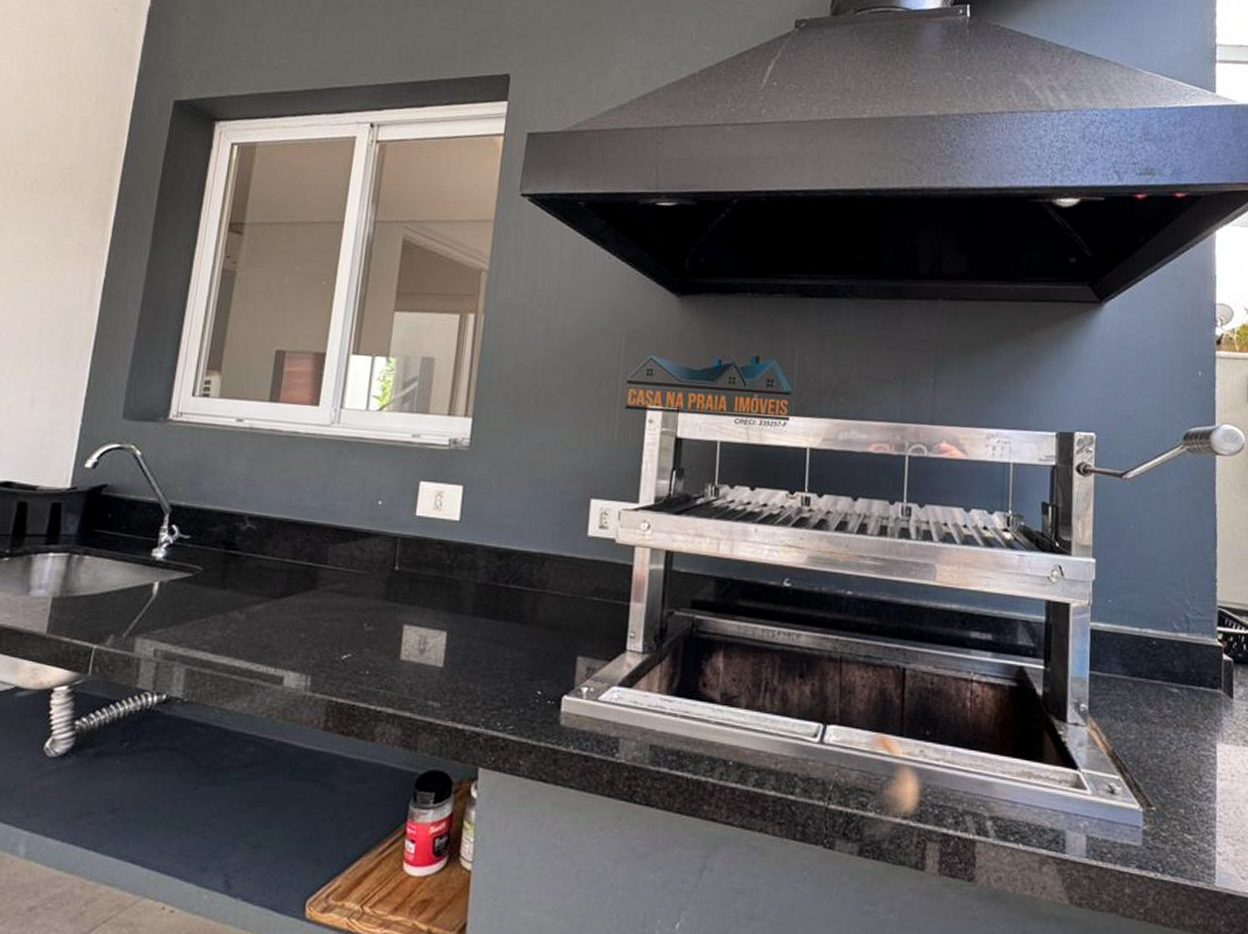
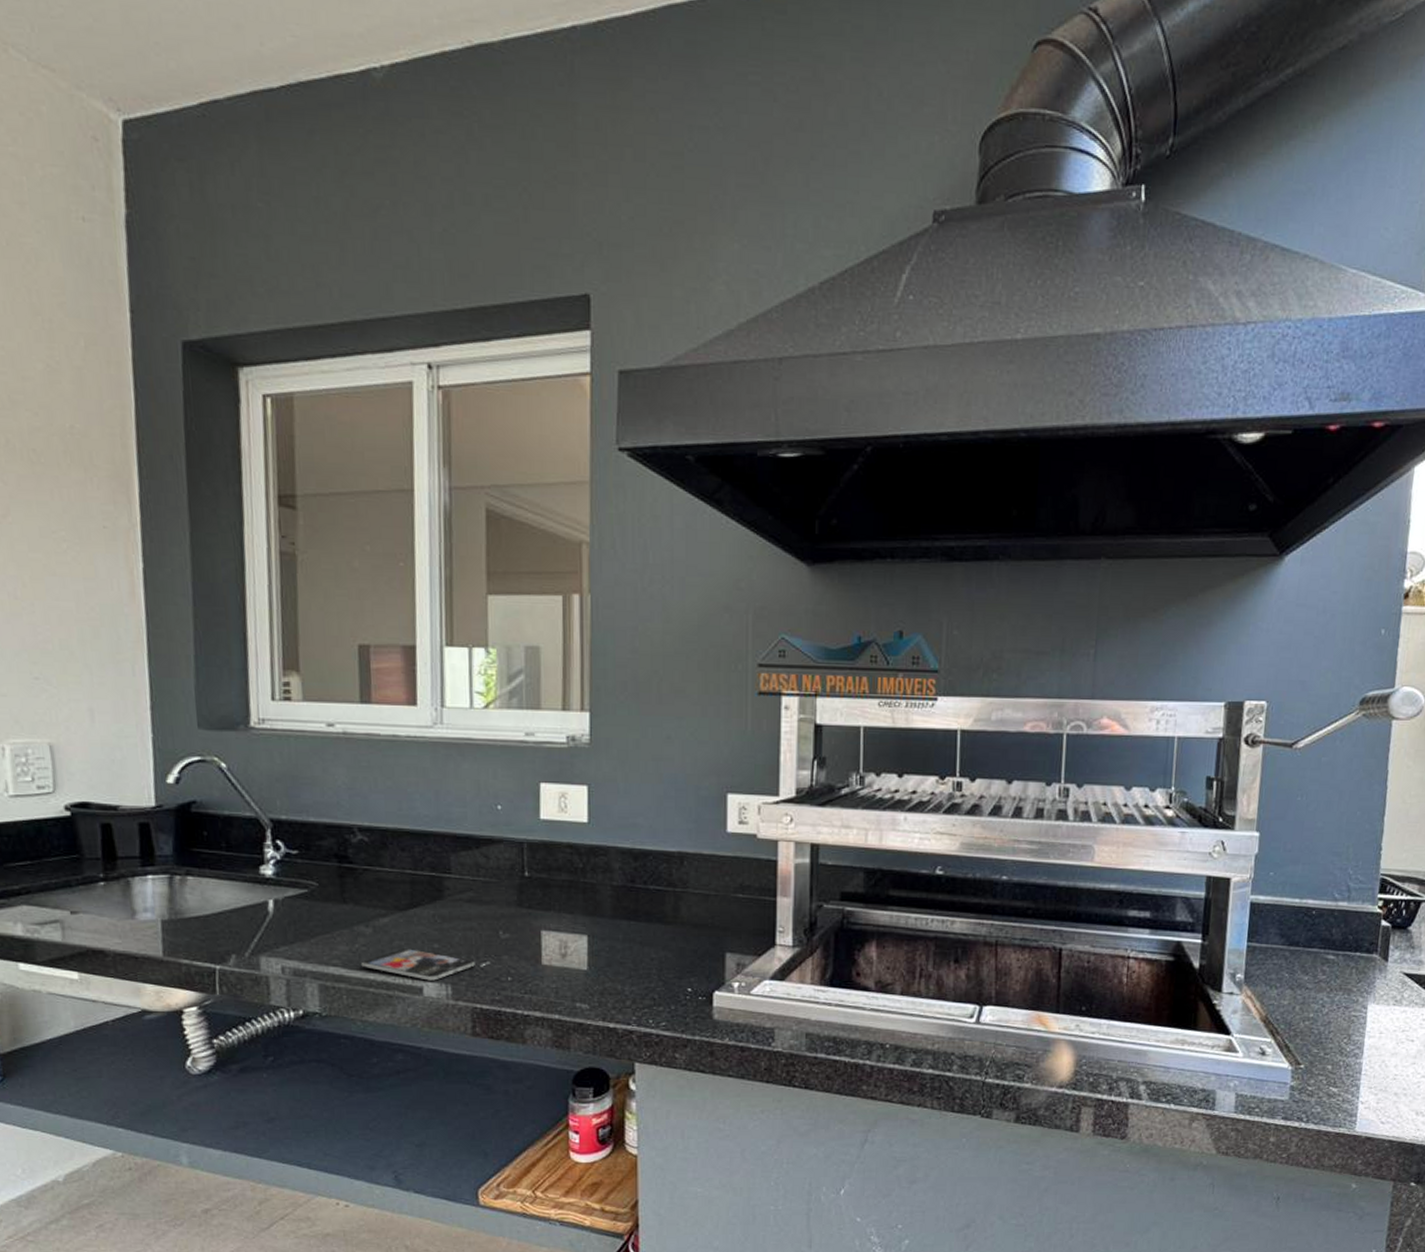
smartphone: none [229,636,337,671] -> present [360,949,475,981]

